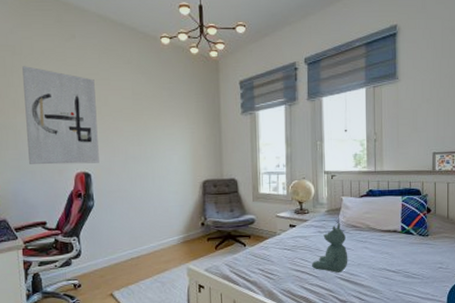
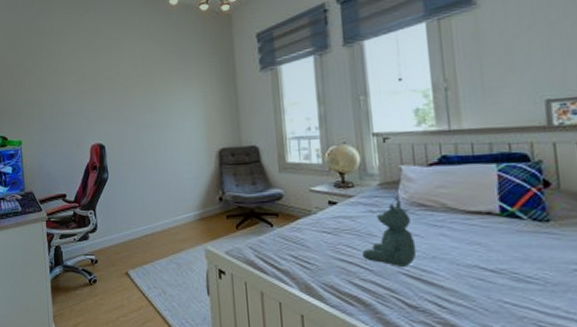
wall art: present [22,66,99,165] -> none [45,44,113,138]

